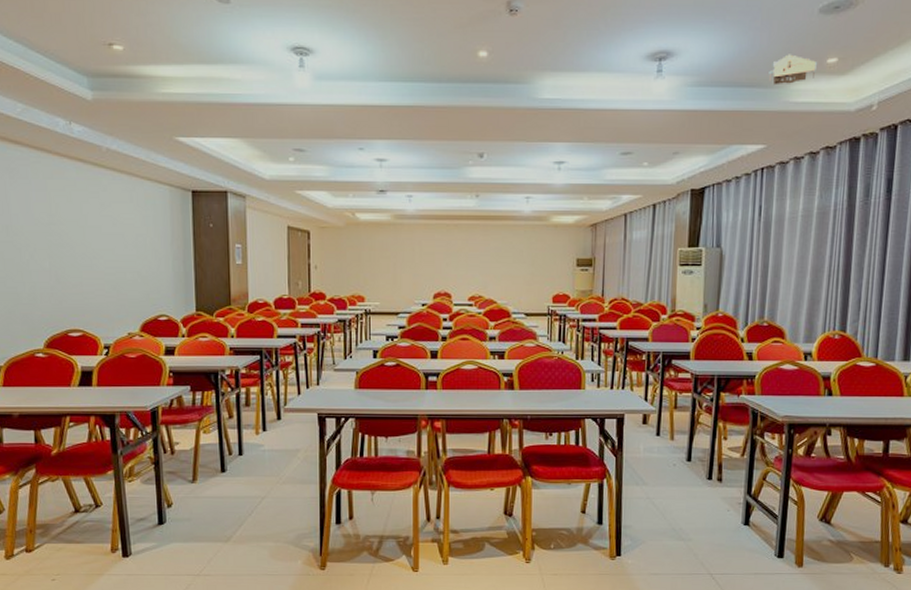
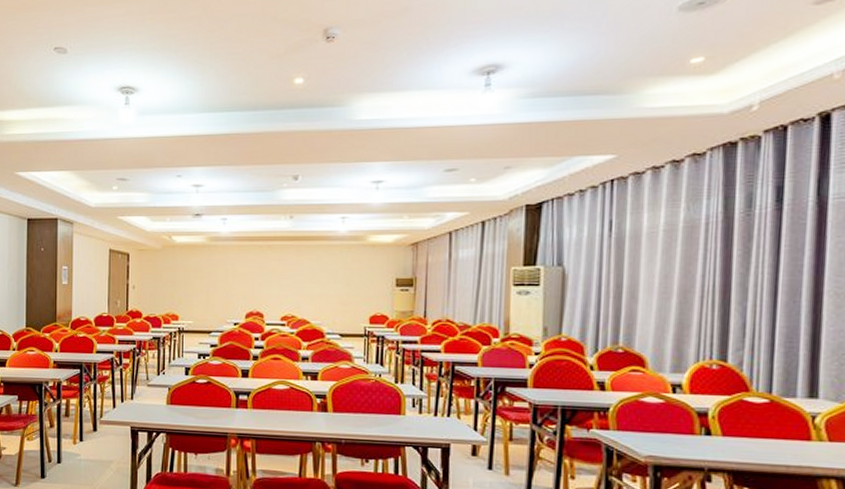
architectural model: present [768,54,817,85] -> none [617,57,677,91]

